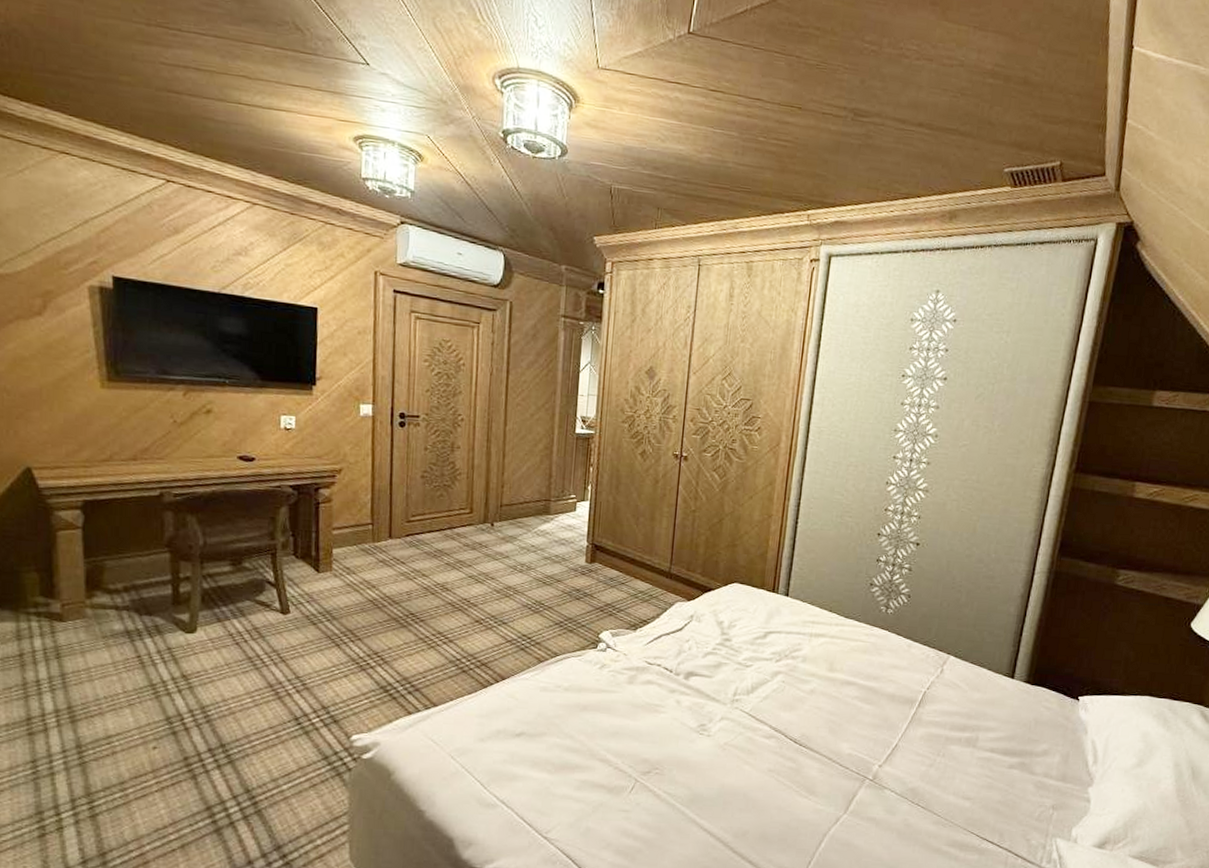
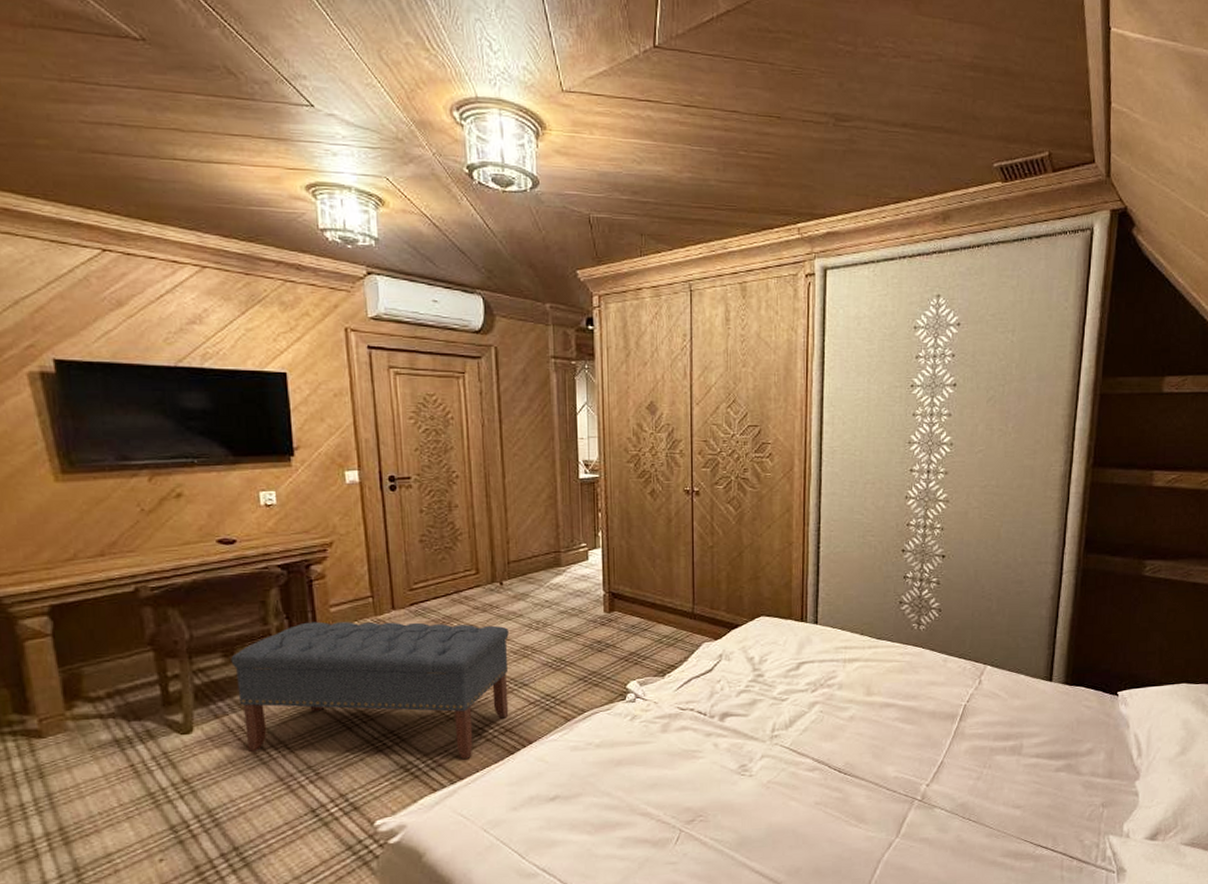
bench: none [238,541,494,687] -> present [231,621,509,759]

